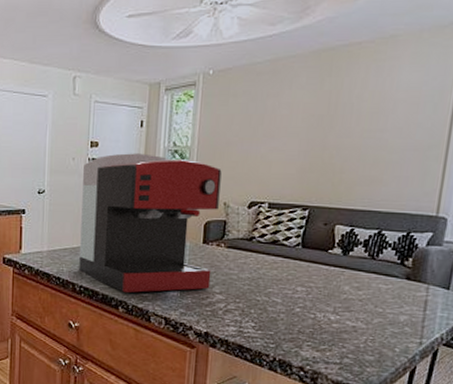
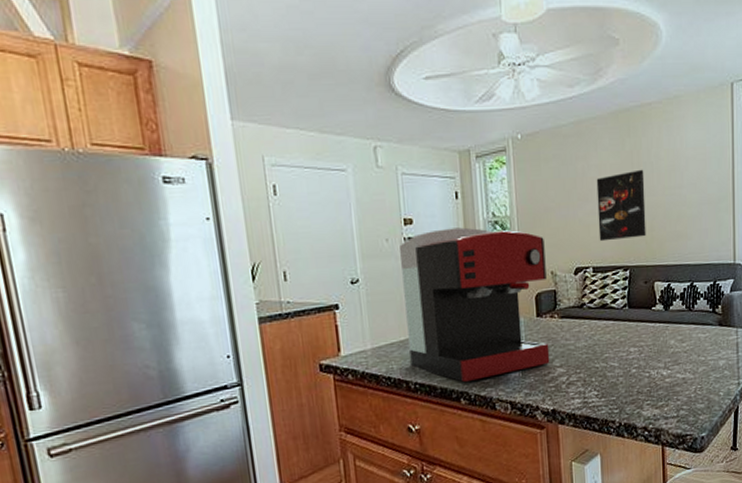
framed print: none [280,110,342,179] -> present [596,169,646,242]

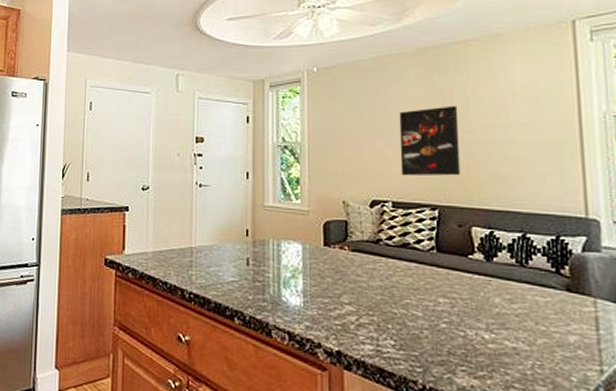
coffee maker: present [400,227,550,382] -> none [188,149,337,301]

